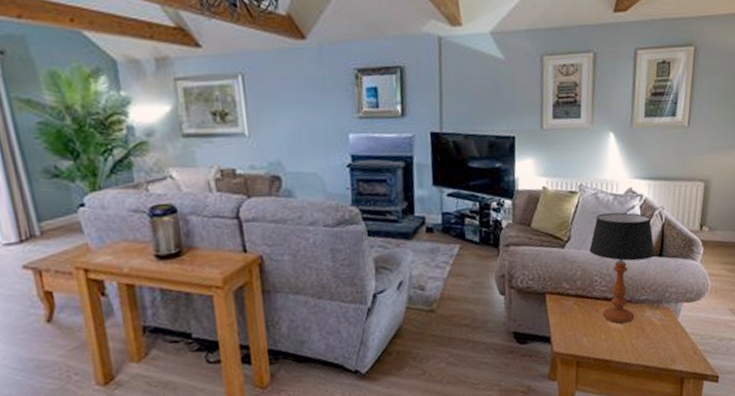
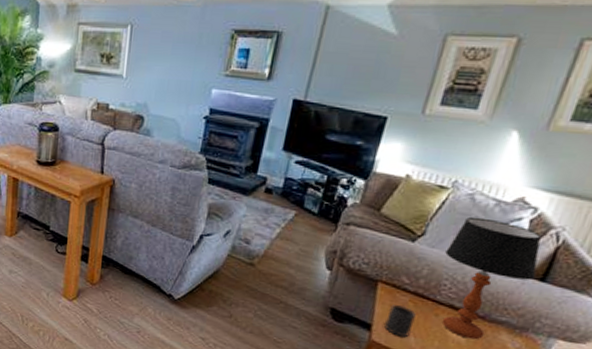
mug: none [559,309,583,341] -> present [383,305,416,338]

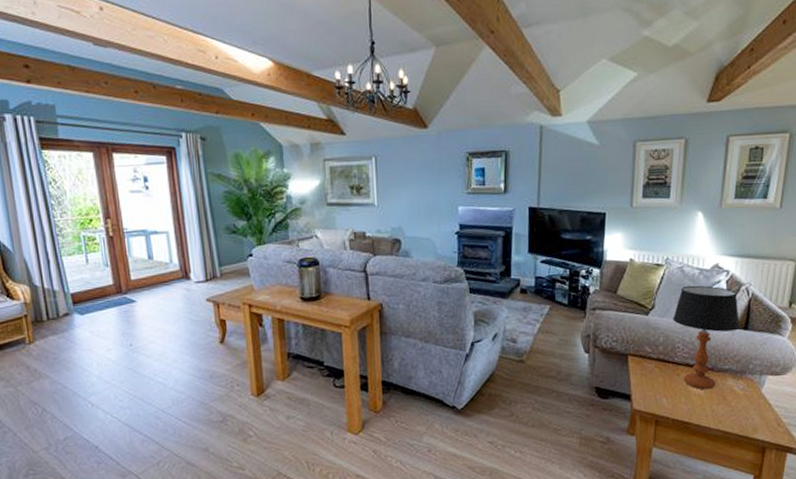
mug: present [383,305,416,338] -> none [640,371,663,401]

